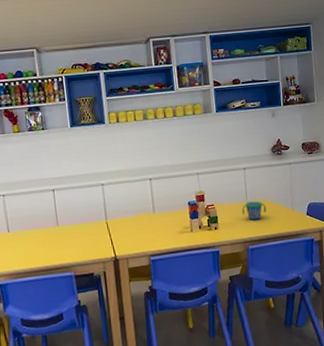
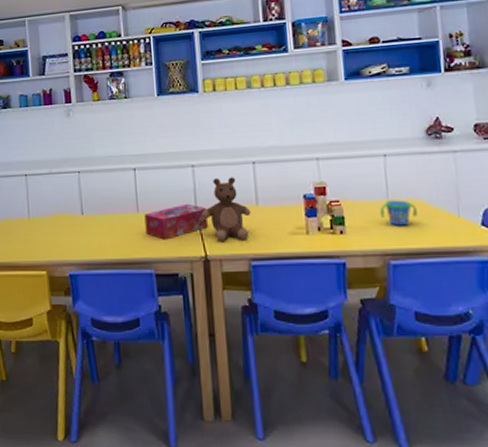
tissue box: none [63,215,116,247] -> present [144,203,208,240]
teddy bear: none [111,191,149,244] -> present [202,177,251,241]

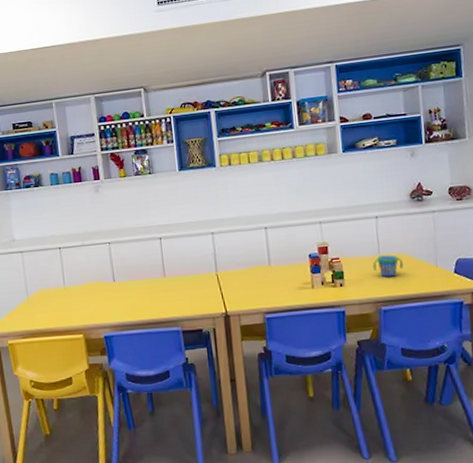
tissue box: present [144,203,208,240] -> none [170,267,227,300]
teddy bear: present [202,177,251,241] -> none [222,241,264,299]

